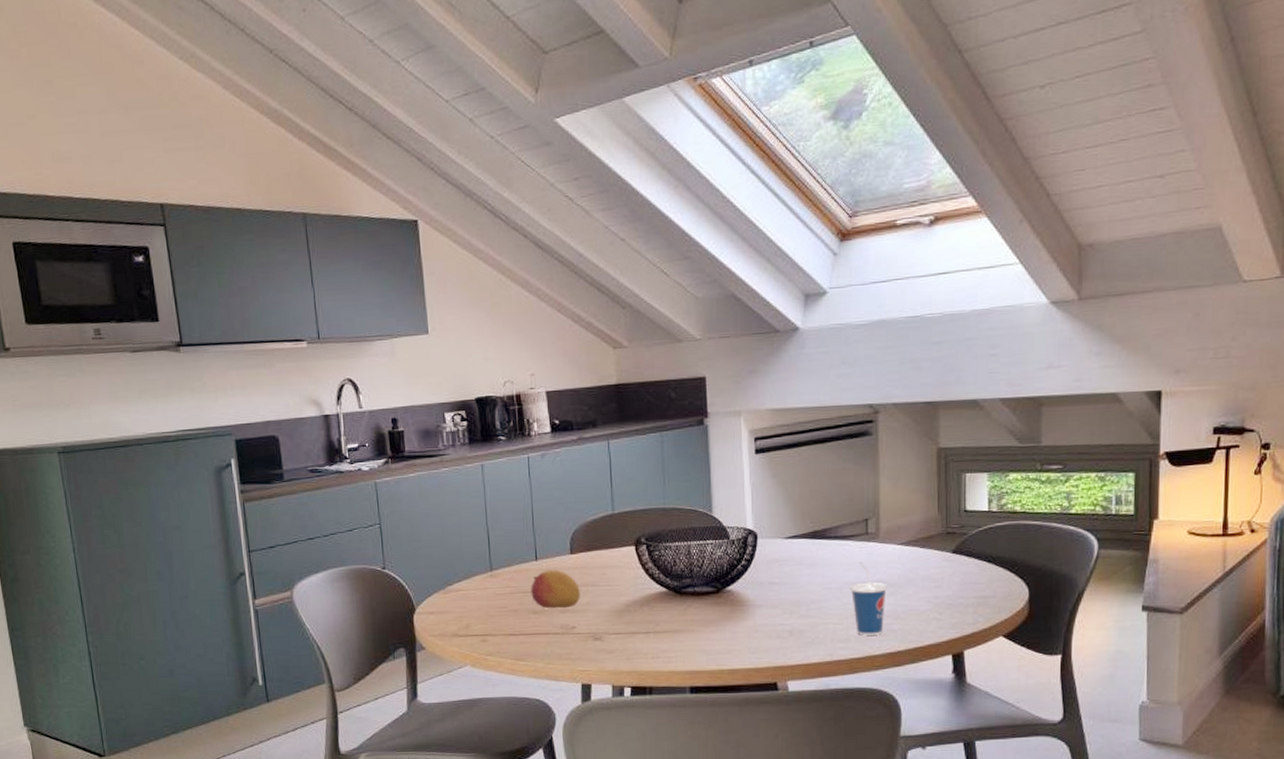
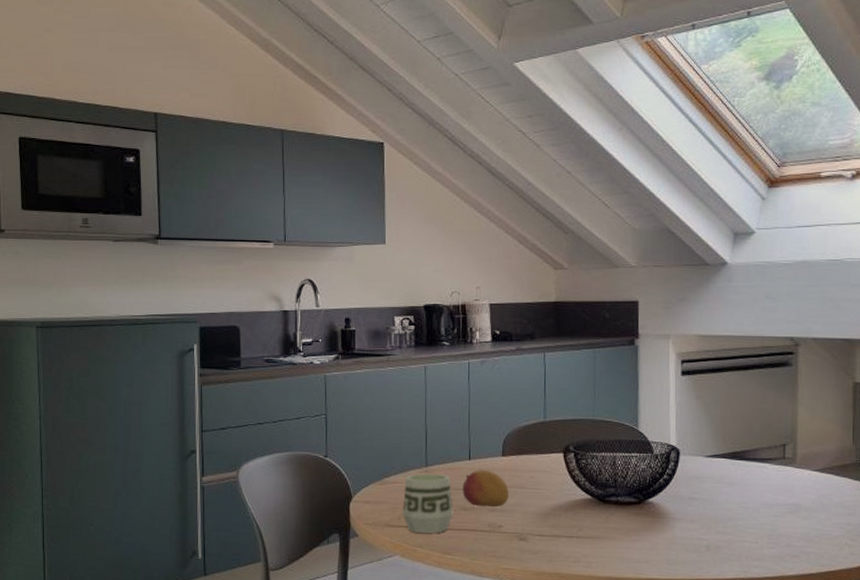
cup: none [469,578,523,641] -> present [402,473,454,534]
cup: present [850,561,888,635] -> none [766,484,803,556]

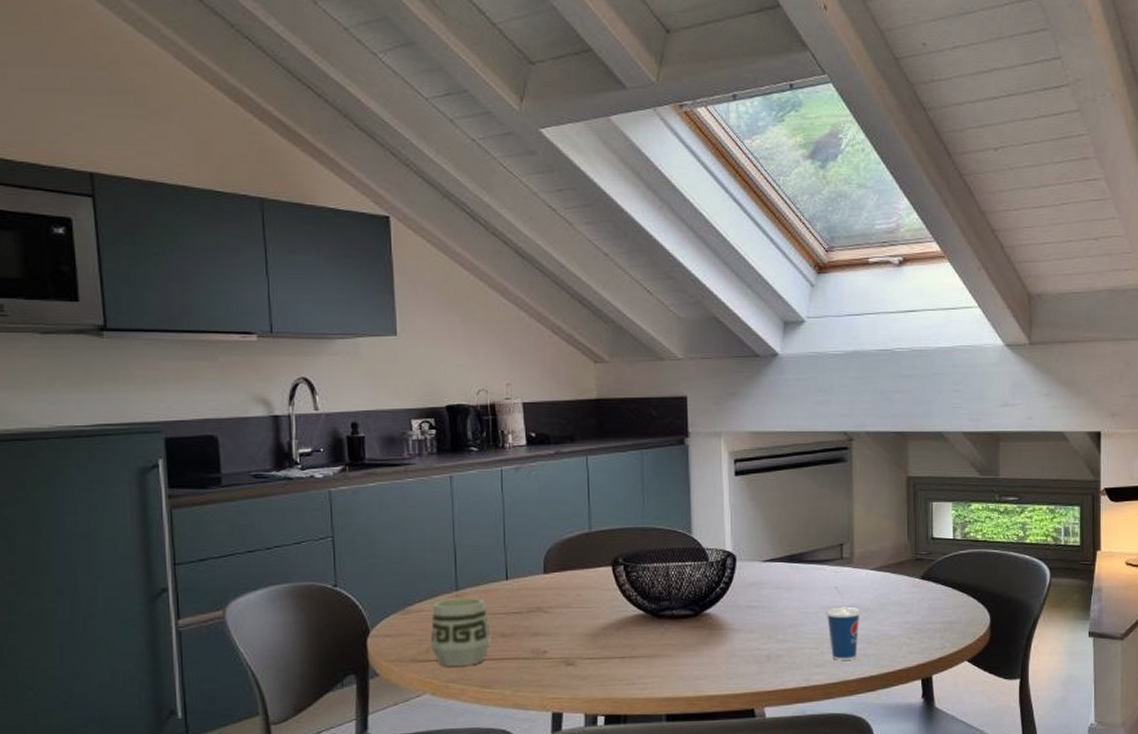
fruit: present [462,469,509,508] -> none [500,590,553,632]
cup: none [766,484,803,556] -> present [826,586,862,660]

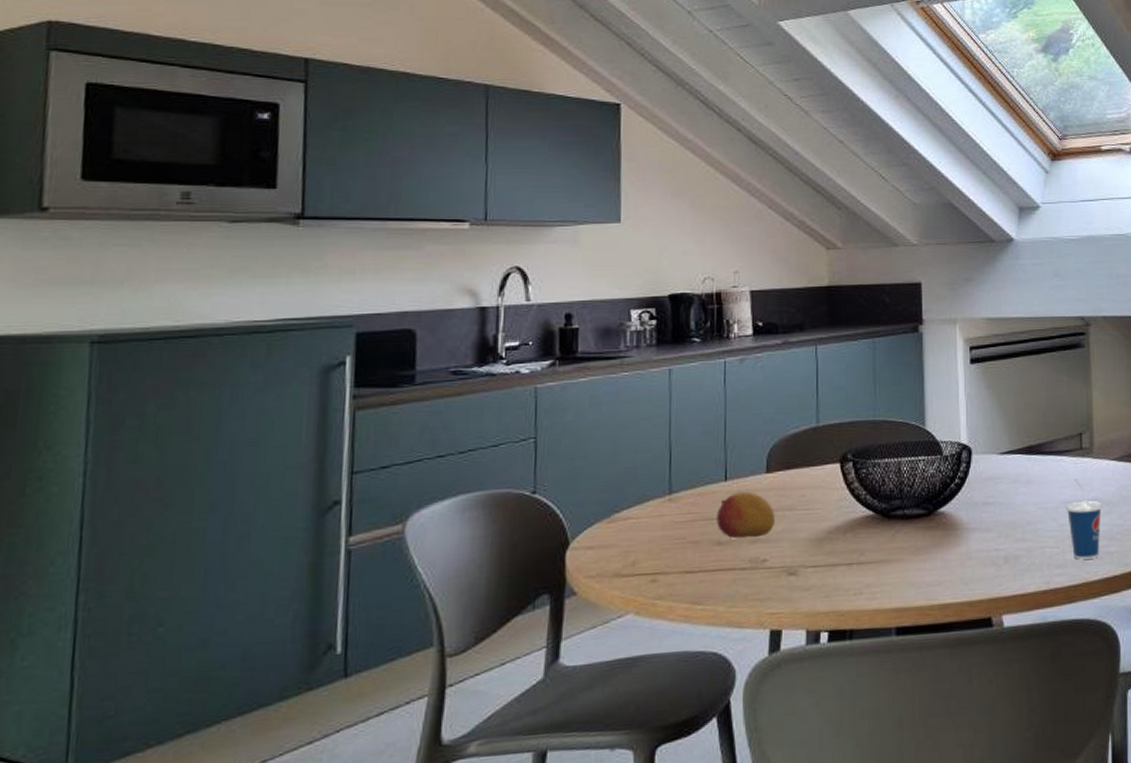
cup: present [430,598,491,667] -> none [637,502,705,581]
fruit: none [500,590,553,632] -> present [716,491,775,539]

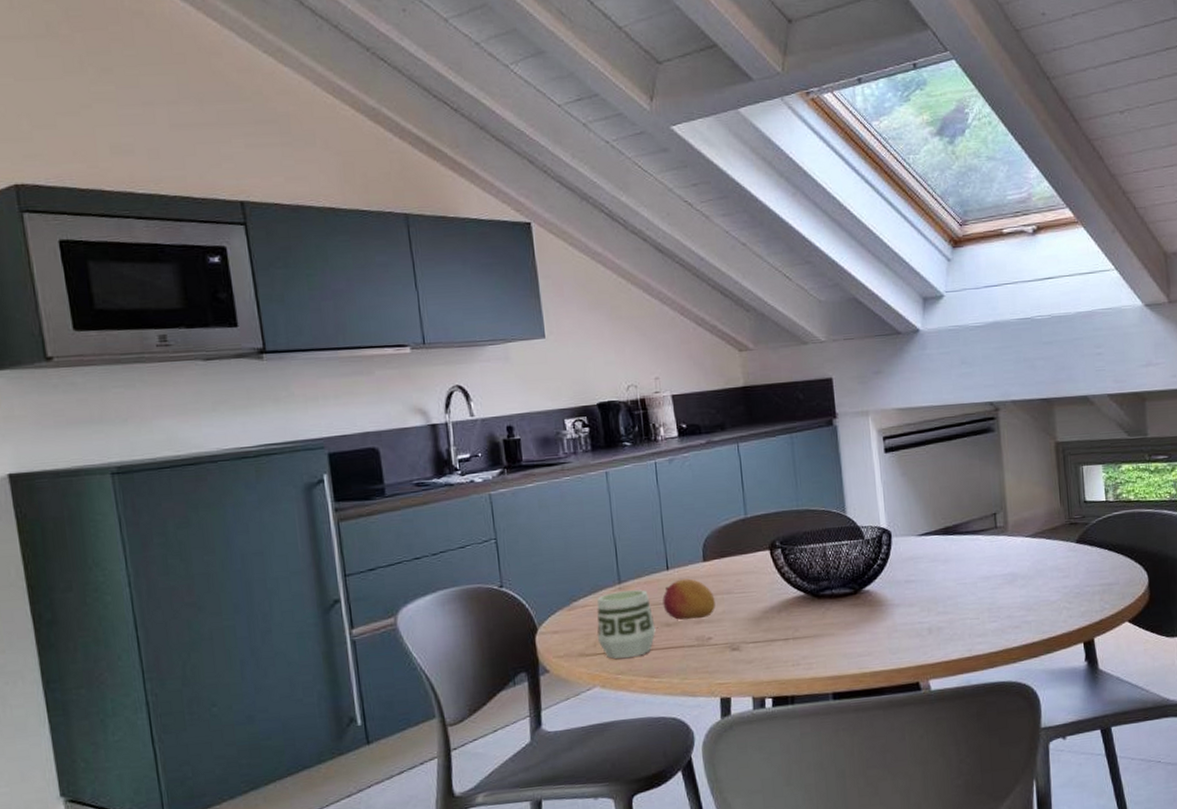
cup: none [637,502,705,581] -> present [596,589,656,659]
cup: present [1066,478,1103,560] -> none [983,555,1020,629]

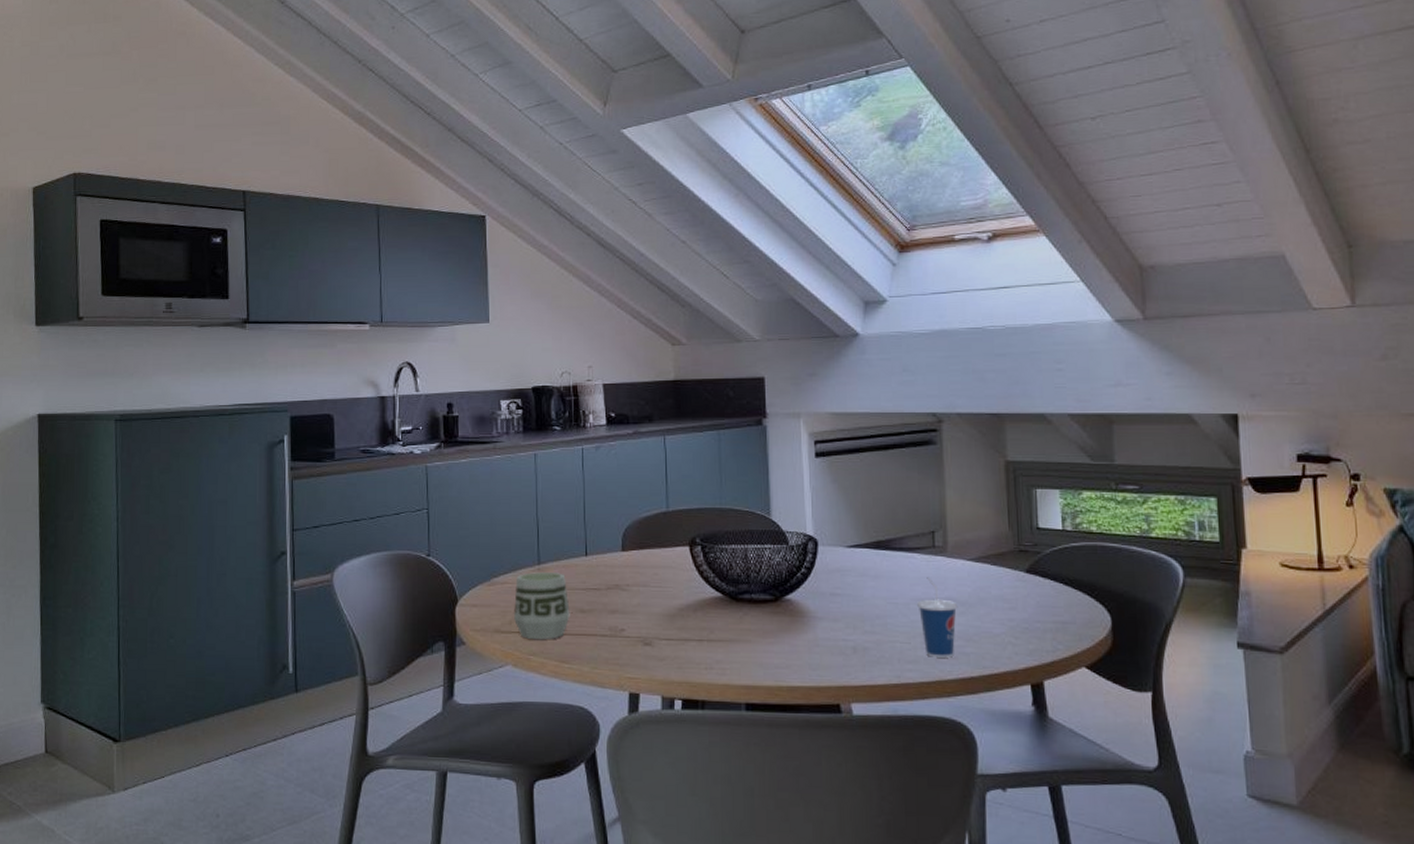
fruit: present [662,578,715,621] -> none [579,566,631,609]
cup: none [983,555,1020,629] -> present [917,576,958,658]

